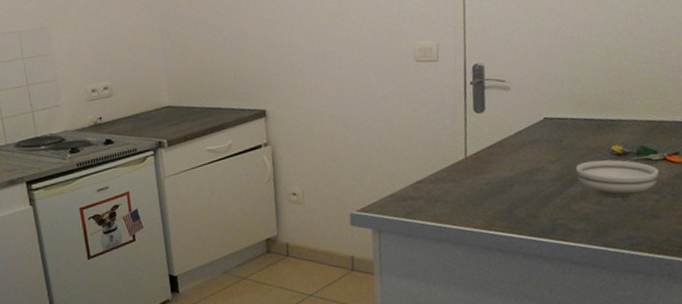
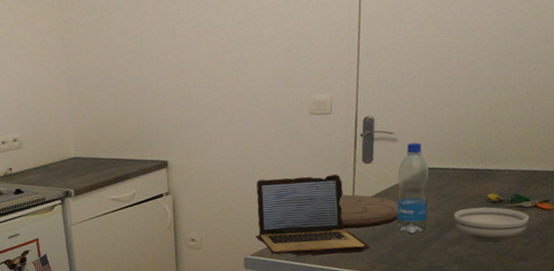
laptop: none [361,124,488,212] -> present [255,174,371,256]
cutting board: none [450,145,515,183] -> present [339,194,398,229]
bottle: none [512,91,548,189] -> present [396,142,430,234]

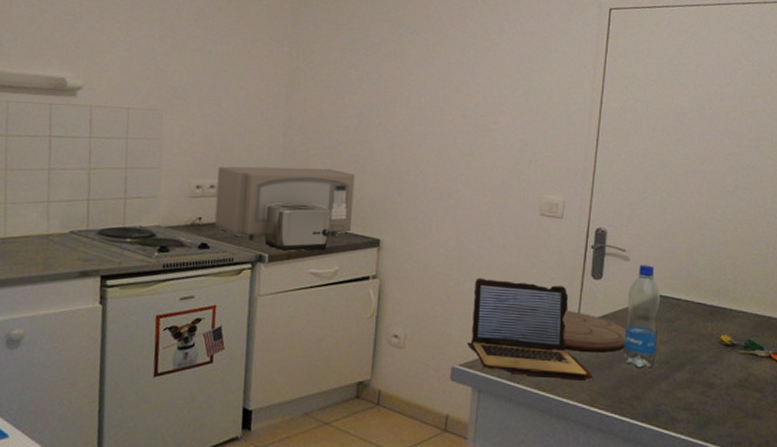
microwave: none [17,106,140,180] -> present [214,166,355,239]
toaster: none [65,140,123,186] -> present [264,203,330,252]
bowl: present [454,207,530,241] -> none [685,347,764,390]

